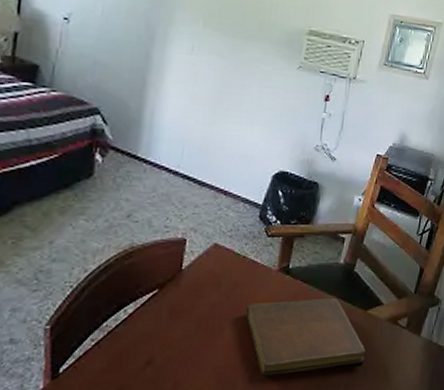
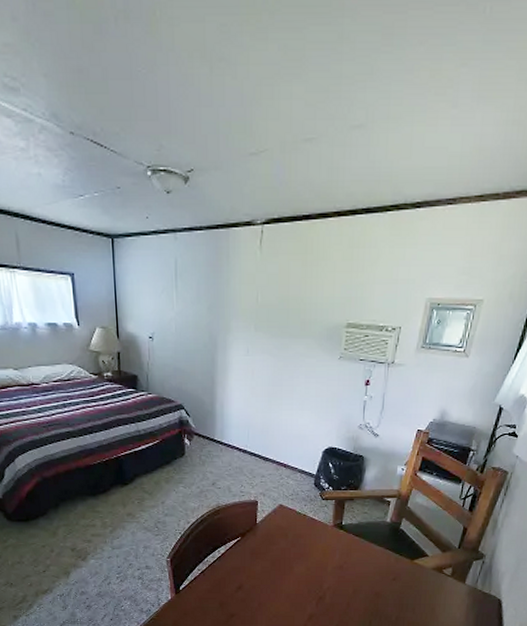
notebook: present [246,297,366,376] -> none [310,548,413,604]

